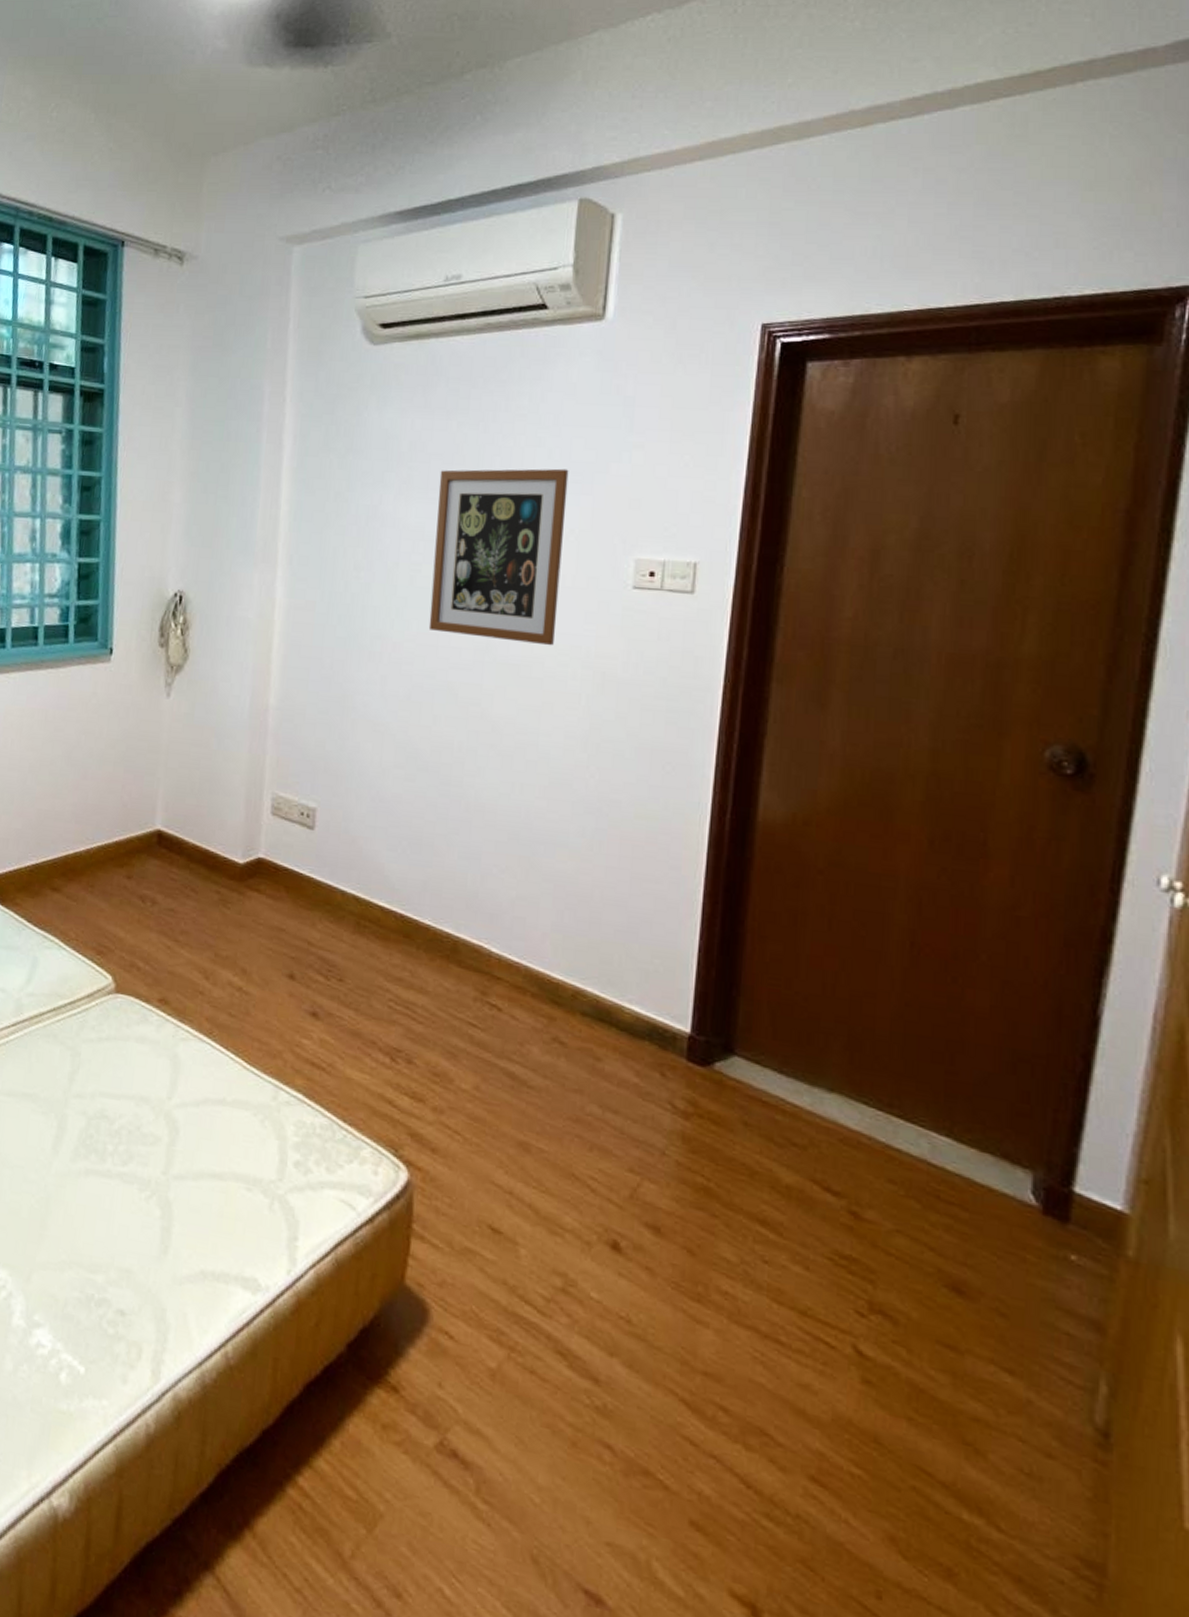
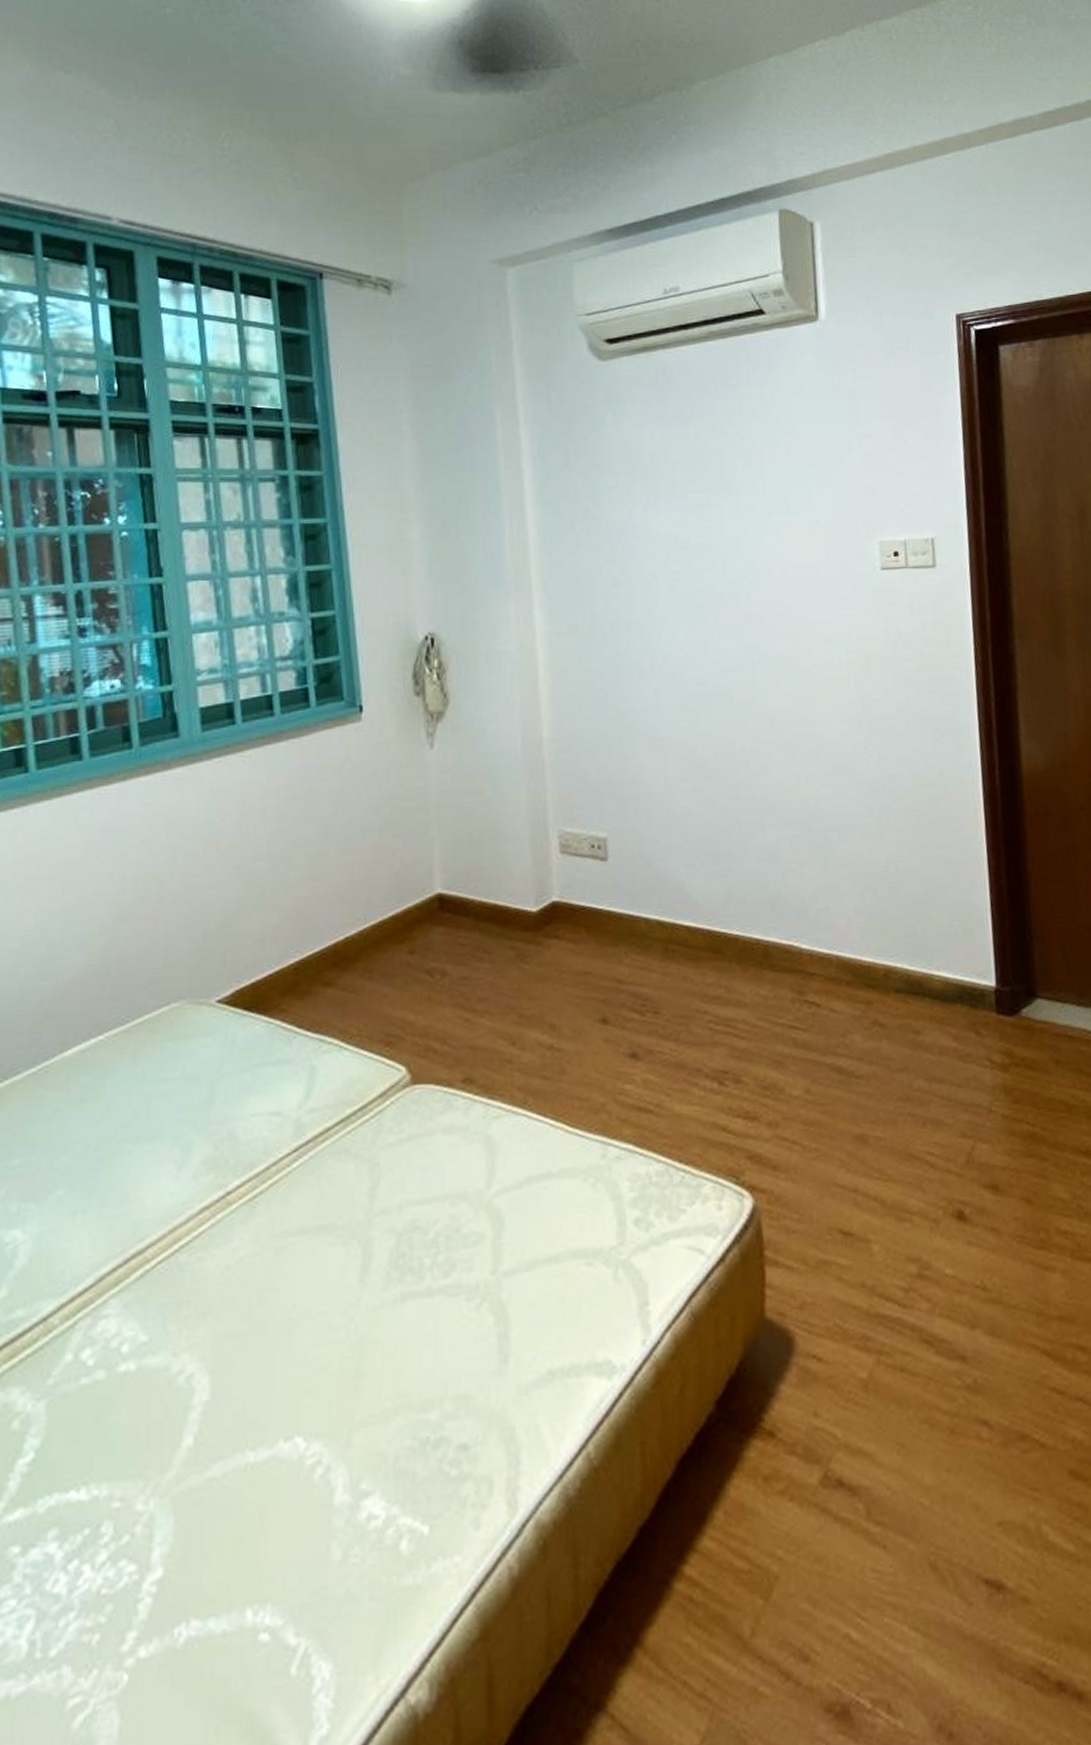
wall art: present [428,468,569,646] -> none [685,463,817,638]

